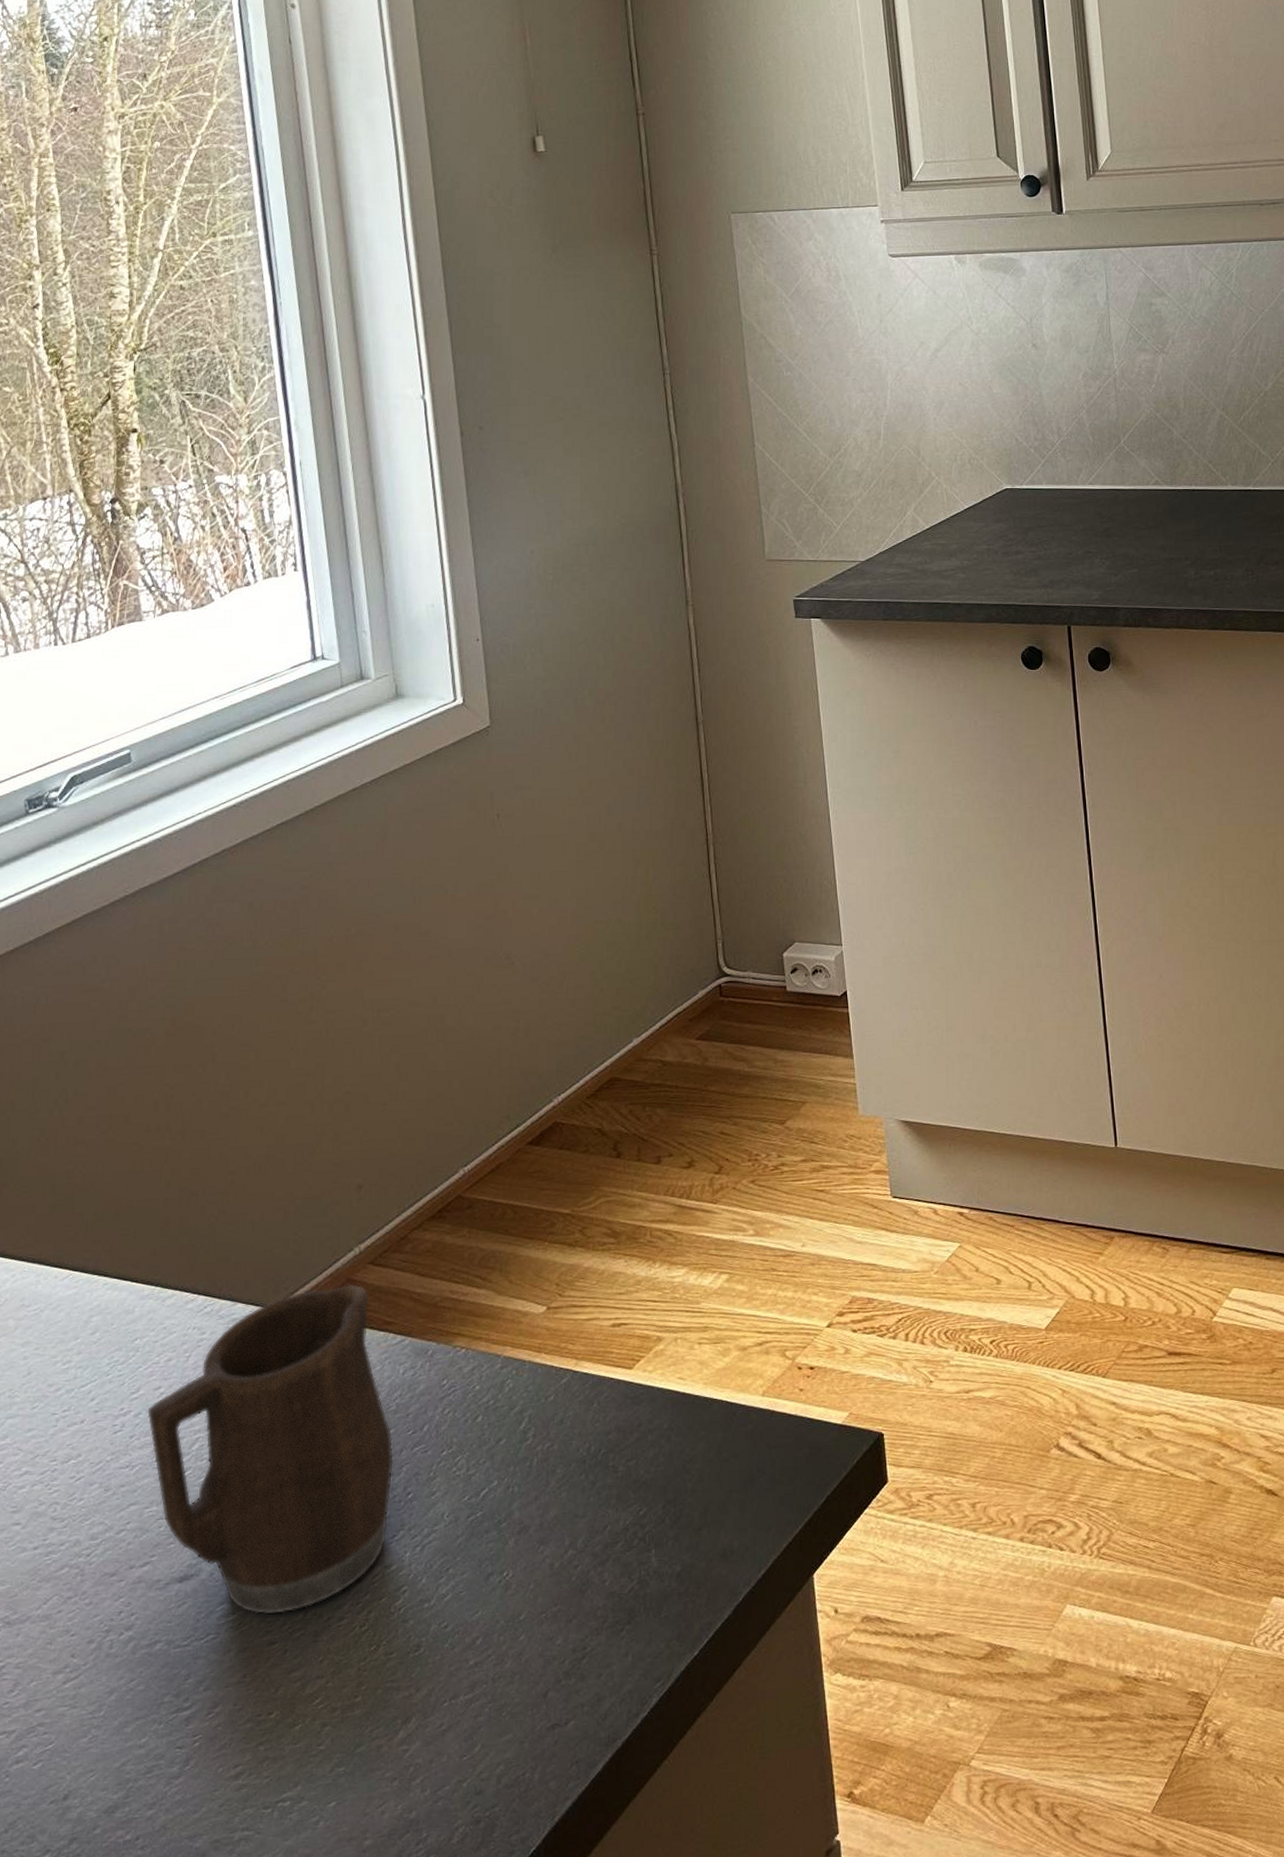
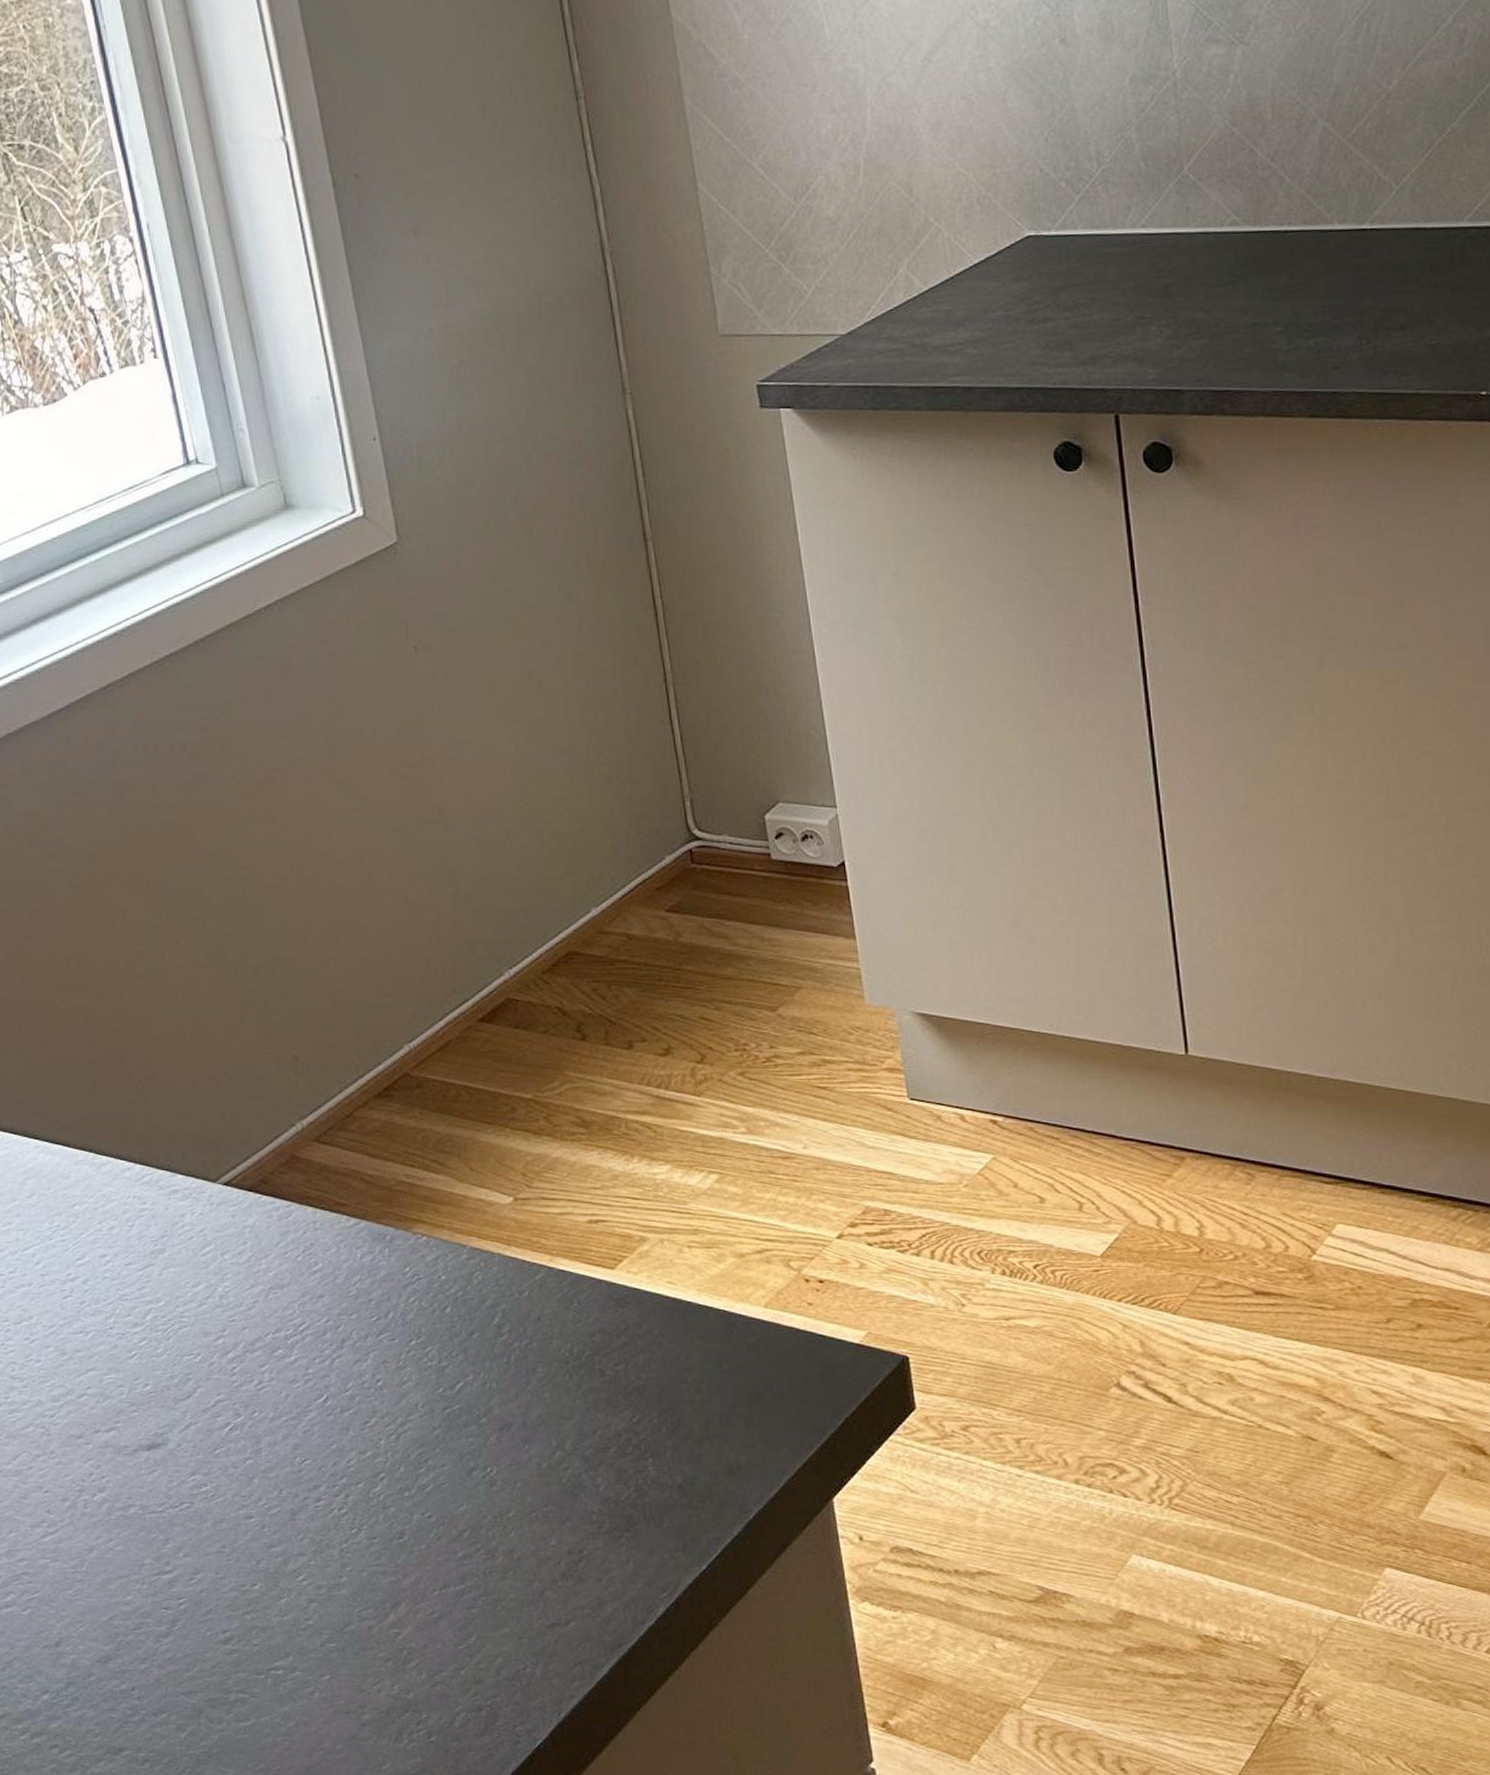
mug: present [147,1284,394,1615] -> none [95,1162,360,1490]

